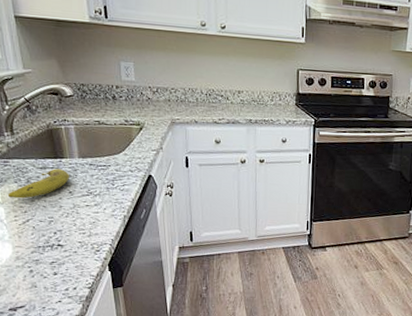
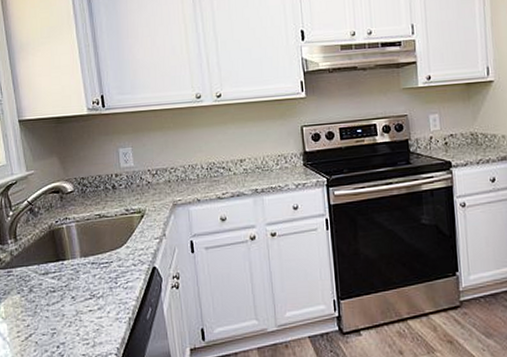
fruit: present [7,169,70,199] -> none [10,272,73,311]

